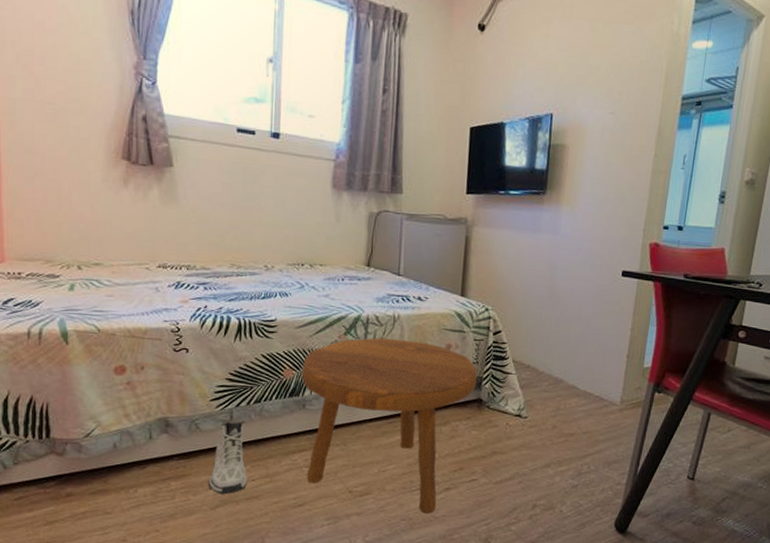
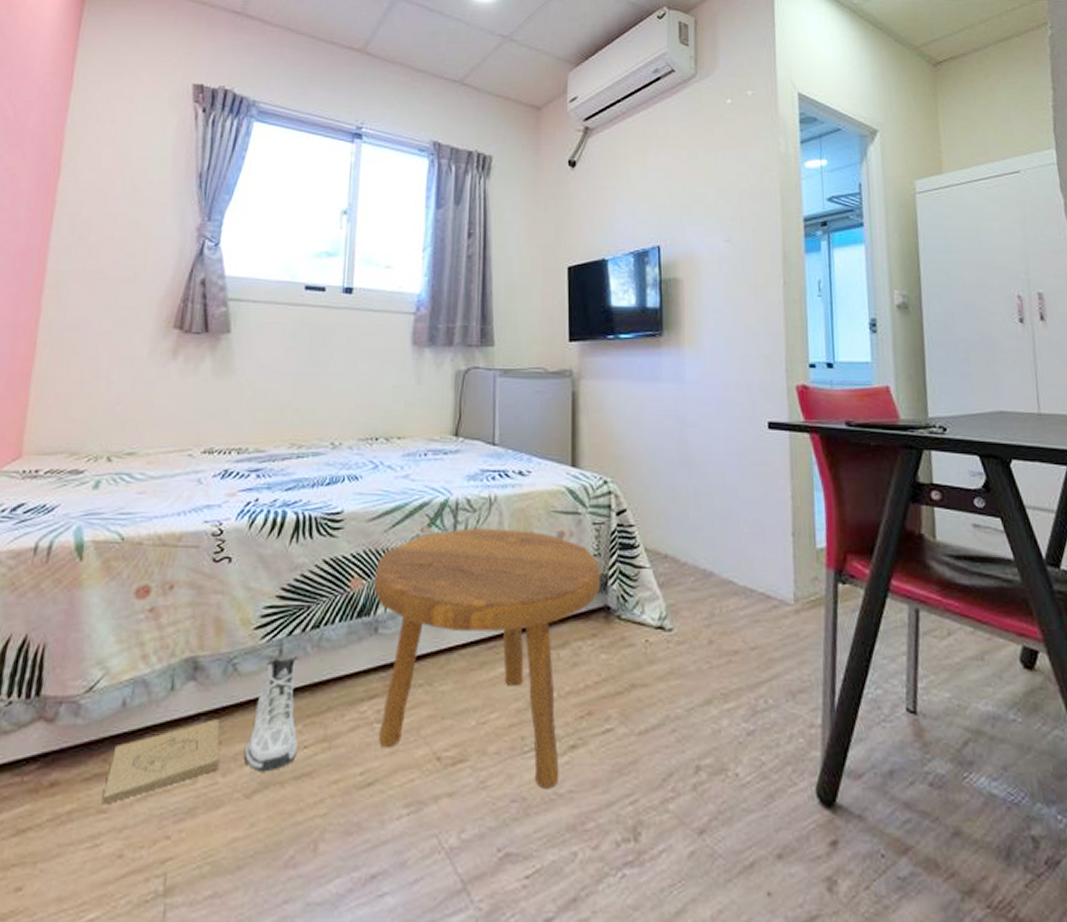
box: none [107,459,190,509] -> present [103,719,220,805]

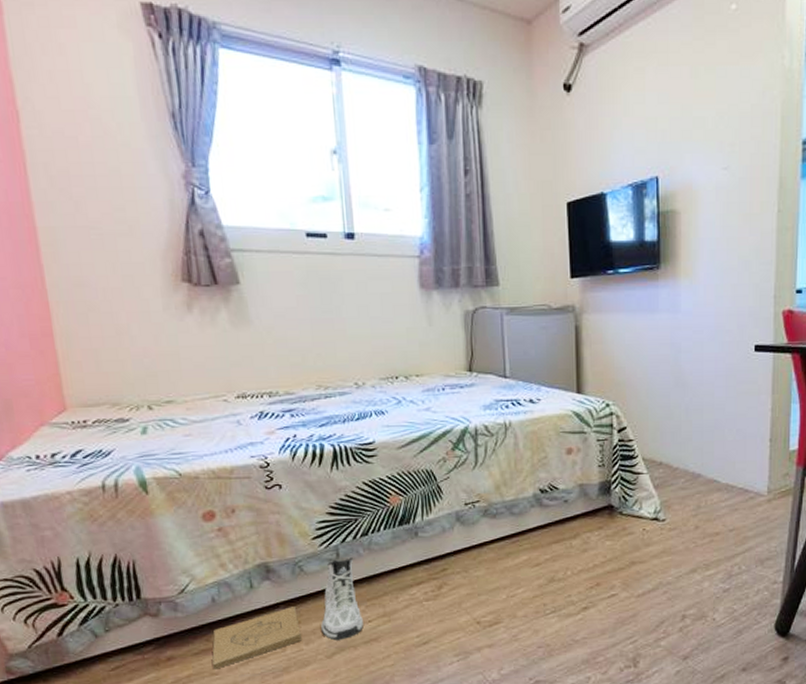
footstool: present [373,528,601,789] -> none [409,448,606,638]

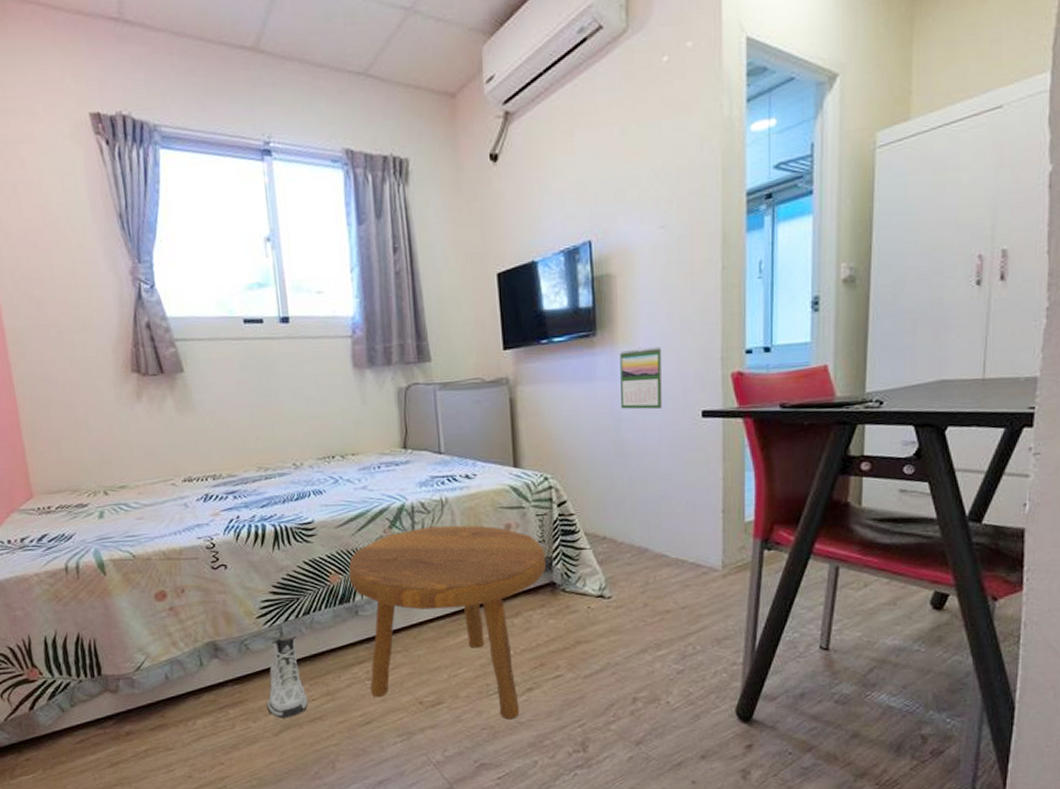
box: present [212,606,301,670] -> none [167,684,249,745]
footstool: none [409,448,606,638] -> present [348,525,547,720]
calendar: none [680,282,721,342] -> present [620,347,662,410]

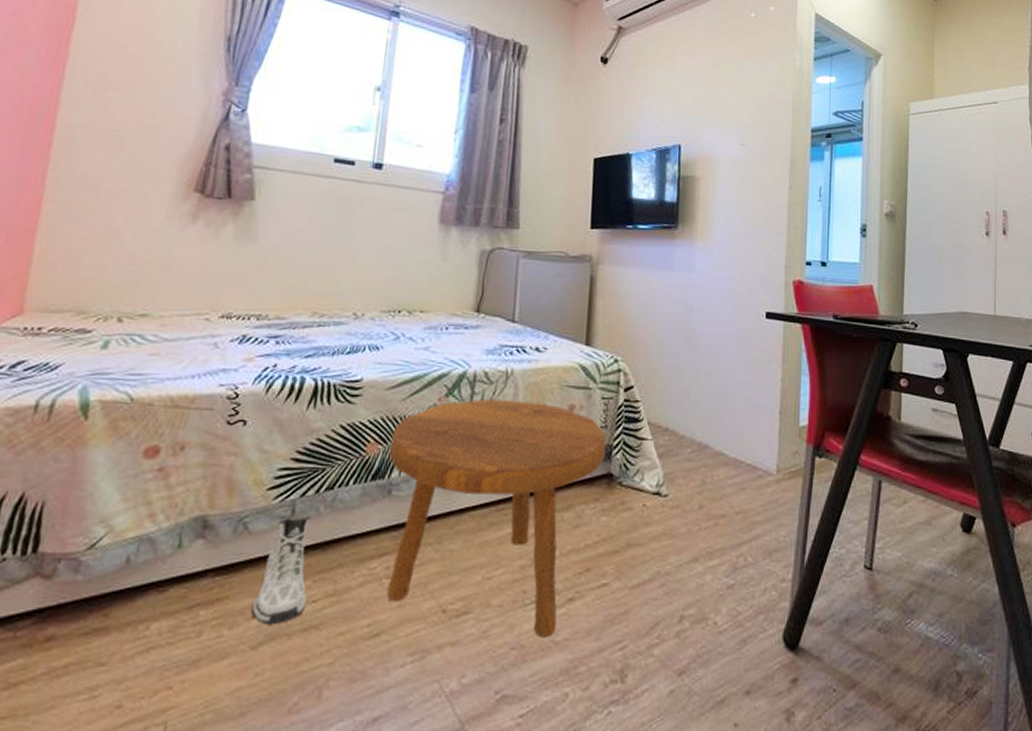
calendar: present [620,347,662,410] -> none [693,246,735,306]

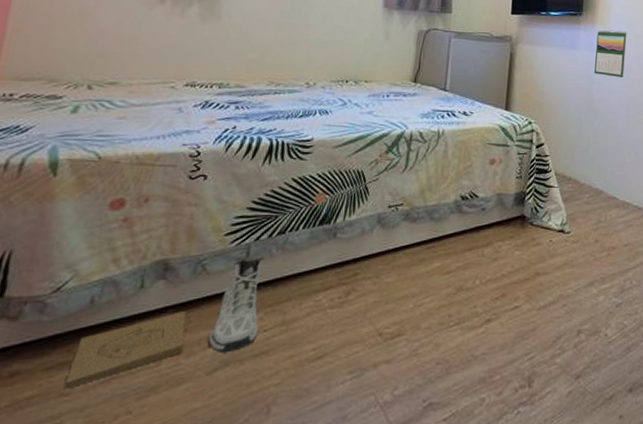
box: none [102,576,228,658] -> present [65,311,186,389]
footstool: present [387,399,607,638] -> none [330,155,521,353]
calendar: none [693,246,735,306] -> present [594,30,627,78]

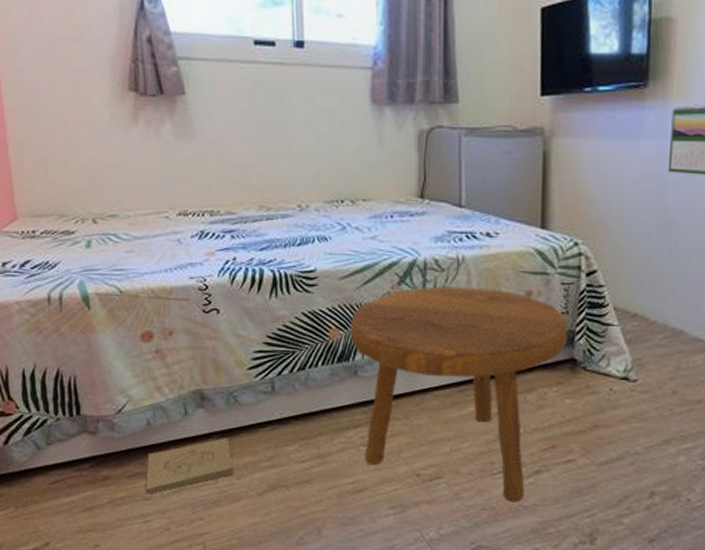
sneaker: present [208,257,263,353] -> none [253,392,296,478]
footstool: none [330,155,521,353] -> present [350,286,568,502]

